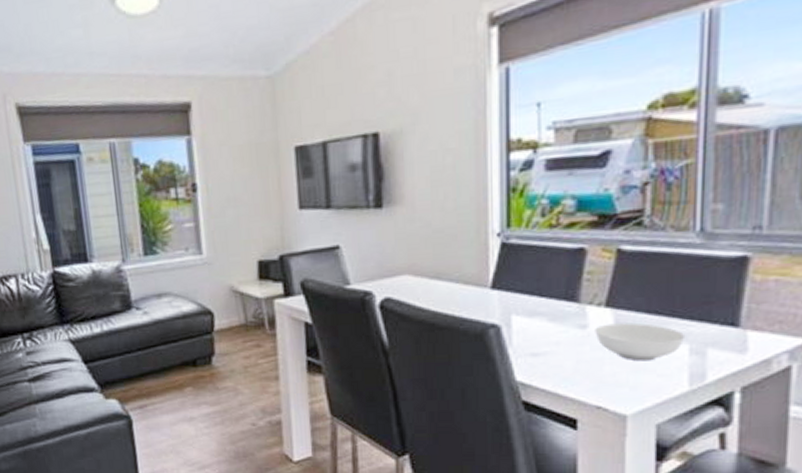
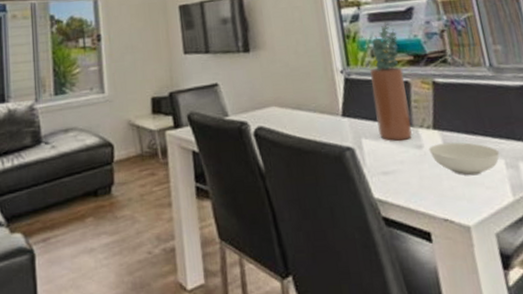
vase: none [535,169,581,320] -> present [370,21,412,142]

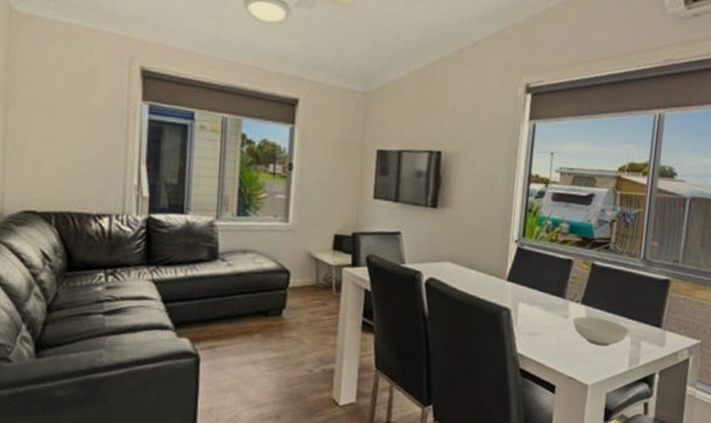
vase: present [370,21,412,142] -> none [535,202,573,310]

